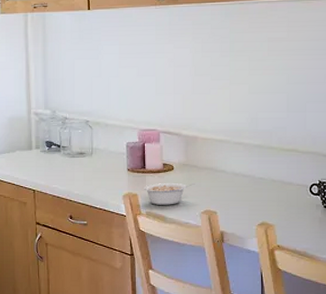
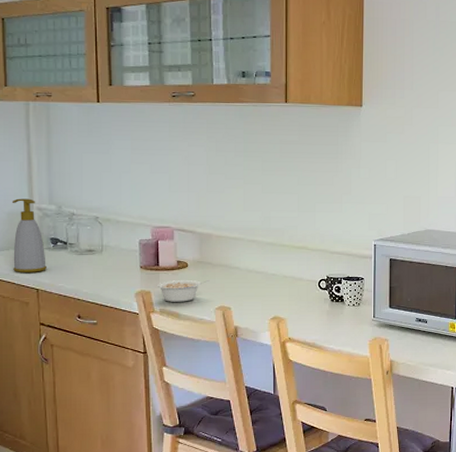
soap bottle: none [12,104,42,174] -> present [11,198,46,272]

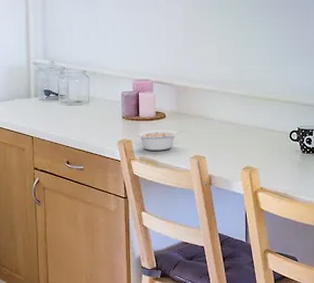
soap bottle: present [11,198,46,272] -> none [12,54,40,121]

